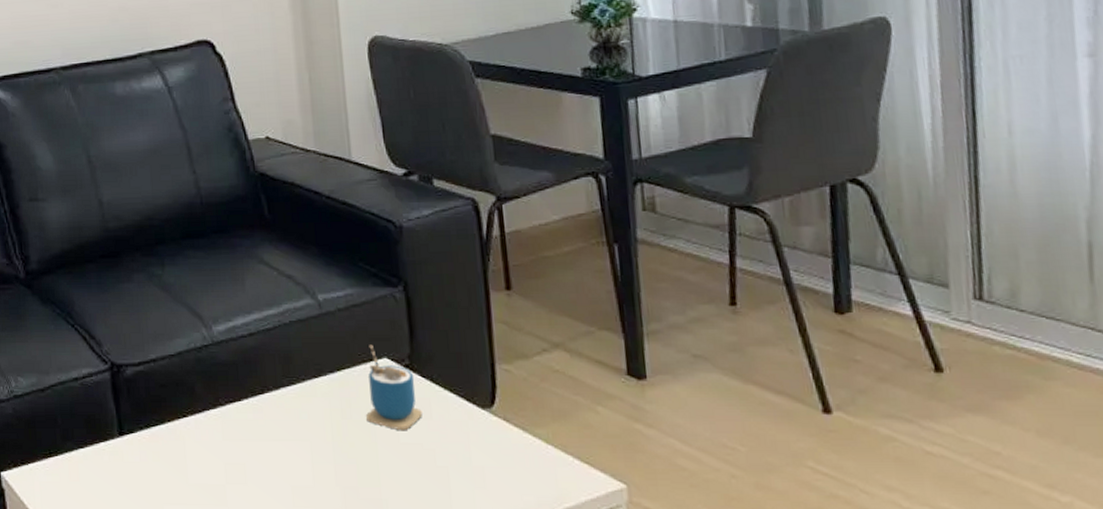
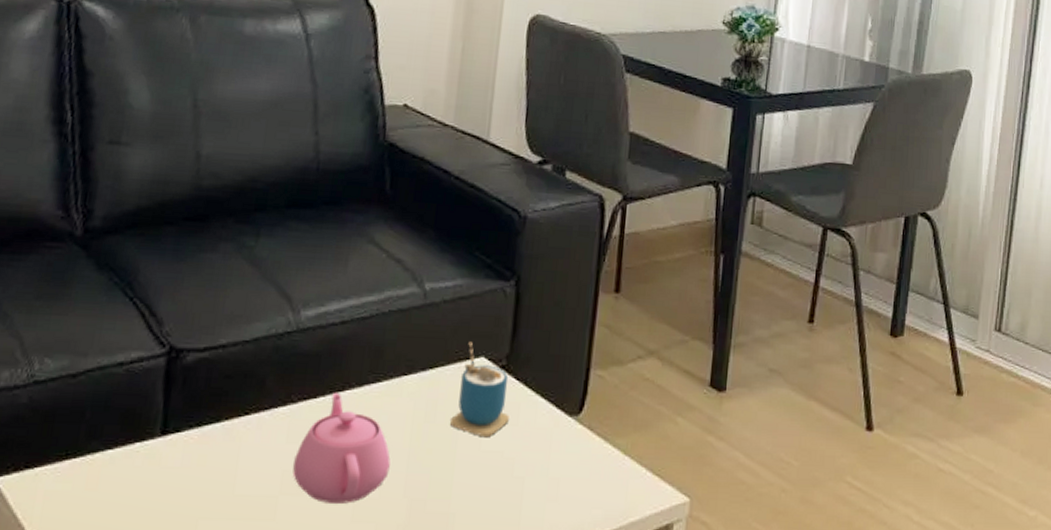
teapot: none [232,395,319,491] -> present [292,392,391,504]

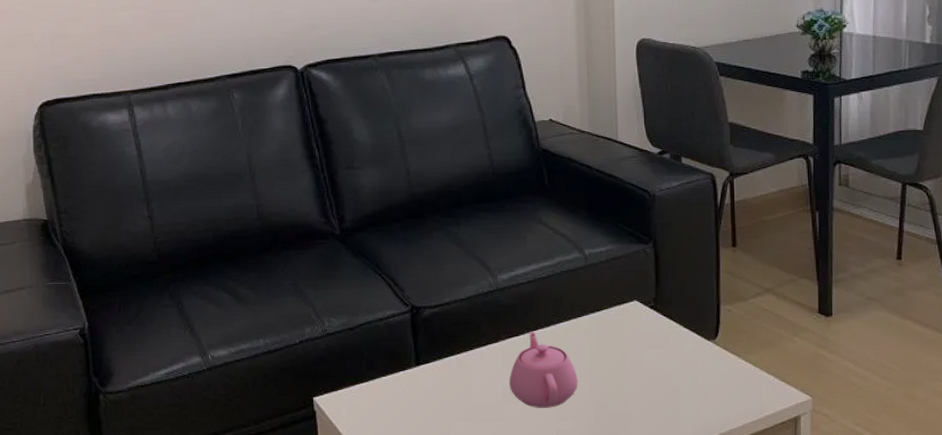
cup: present [450,341,509,438] -> none [618,290,662,359]

